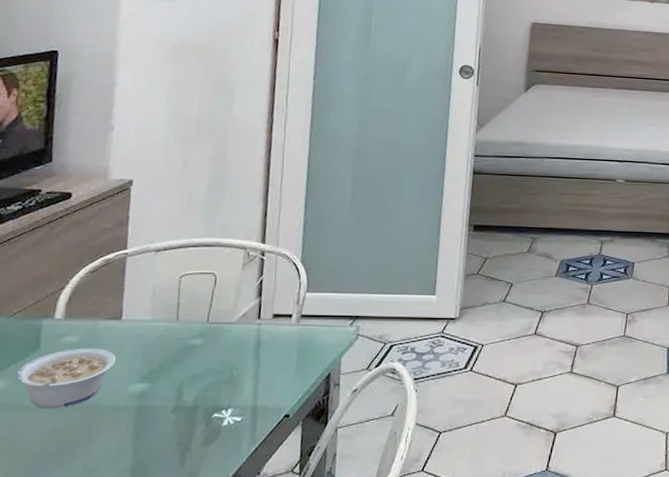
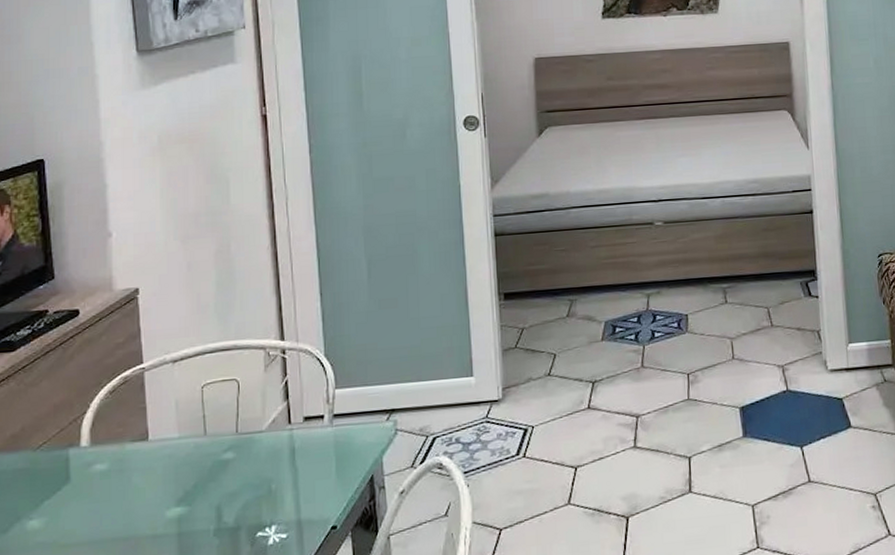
legume: present [16,347,116,409] -> none [51,473,149,545]

